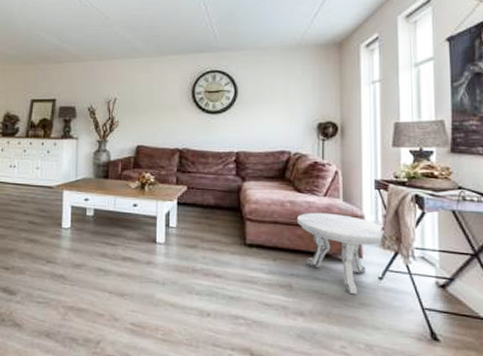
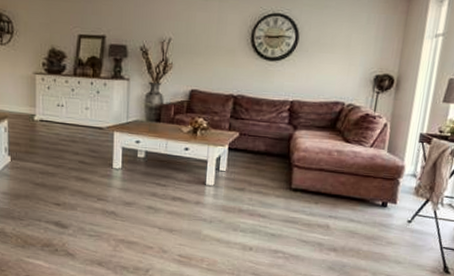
side table: present [297,212,384,295] -> none [342,161,421,235]

